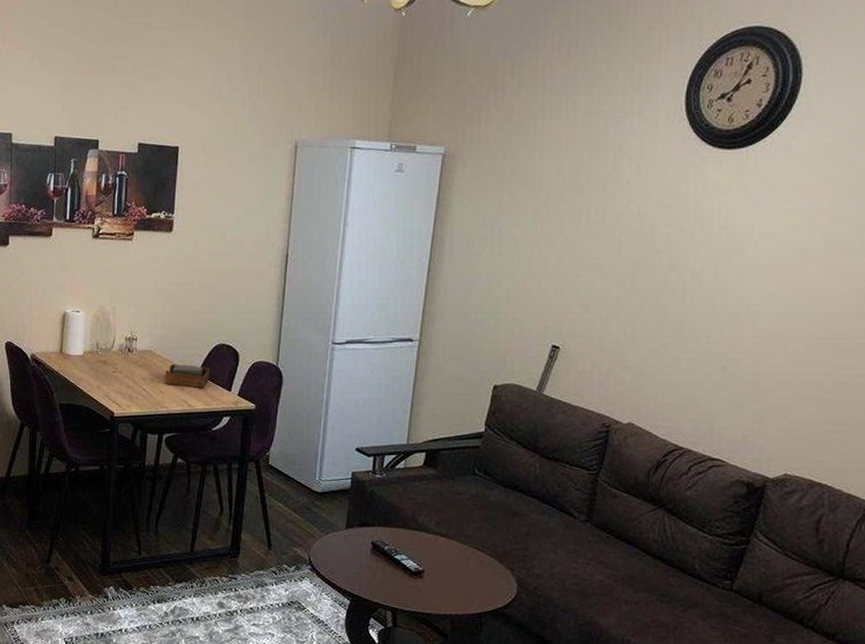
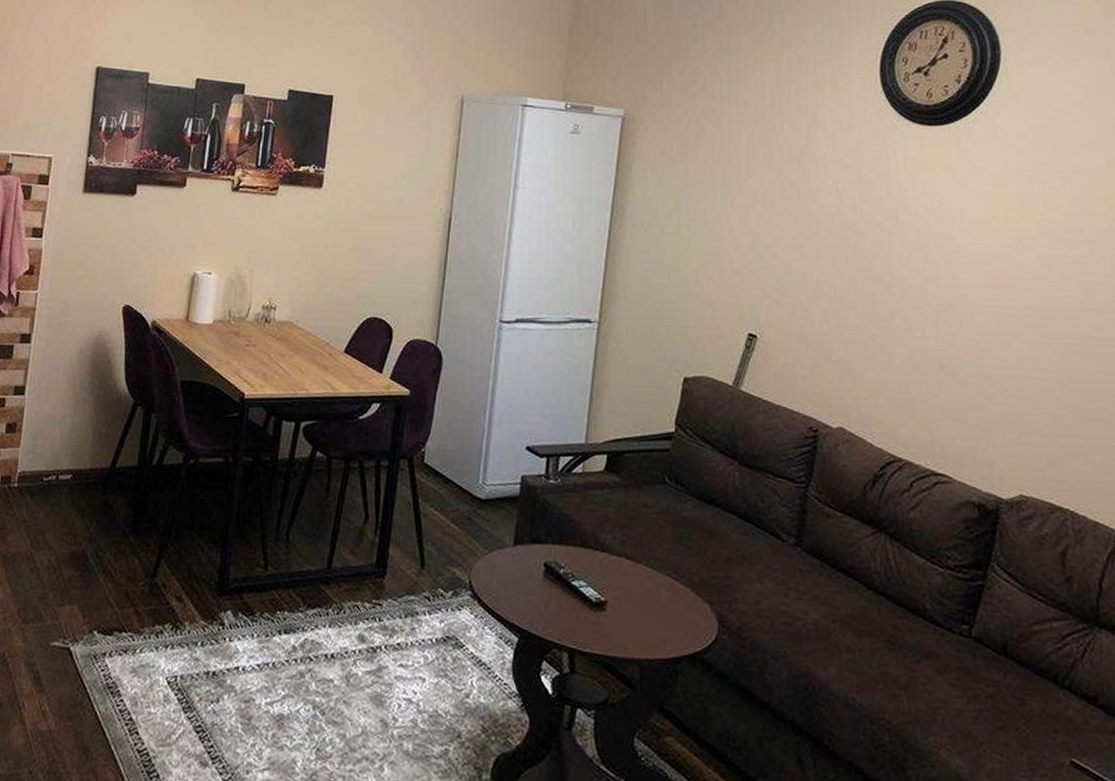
napkin holder: present [164,364,210,388] -> none [305,339,358,368]

